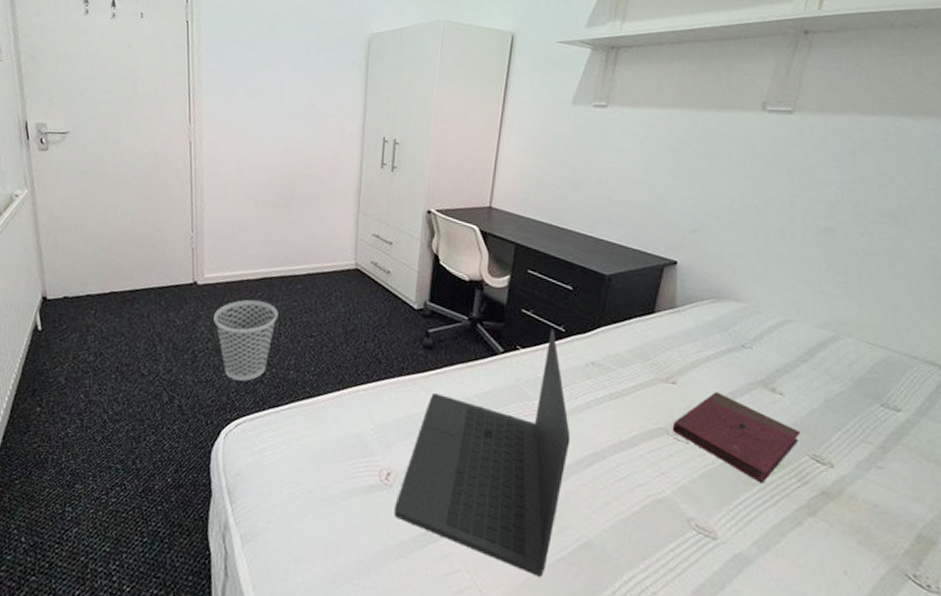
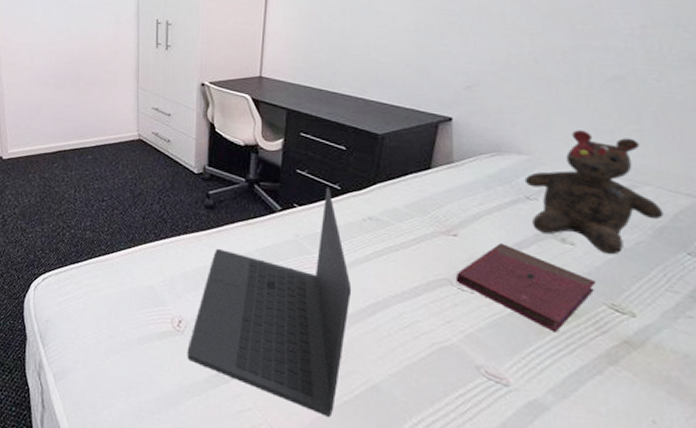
wastebasket: present [213,300,278,381] -> none [18,170,73,241]
teddy bear: none [741,279,862,406] -> present [524,130,664,255]

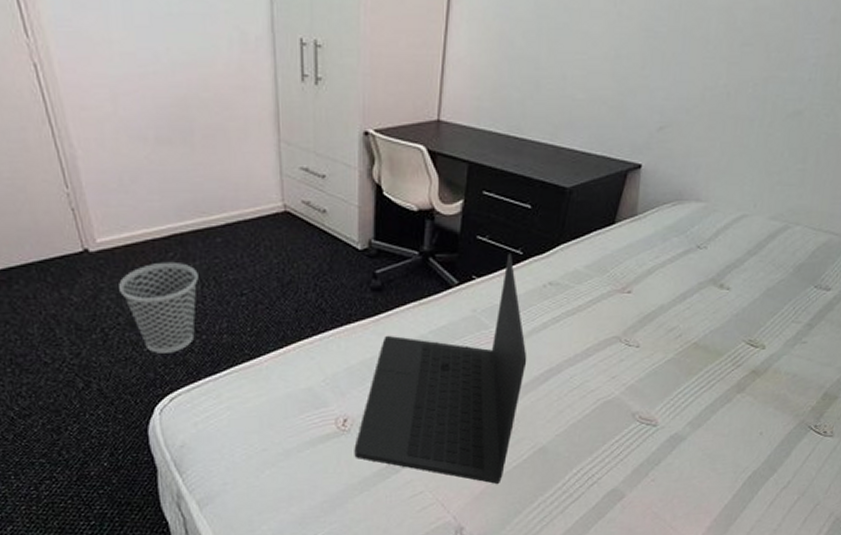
wastebasket: none [18,170,73,241] -> present [119,261,199,354]
book: present [455,243,597,333] -> none [624,295,741,373]
teddy bear: present [524,130,664,255] -> none [698,172,805,295]

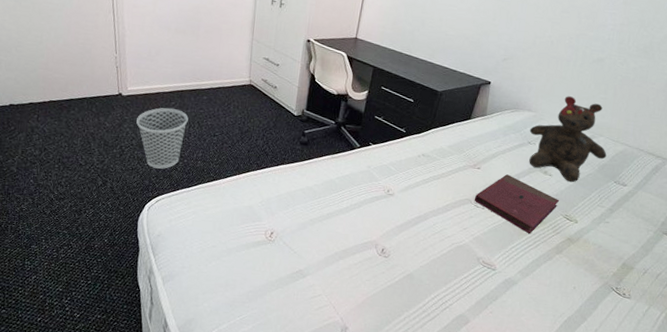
laptop: present [354,253,527,484] -> none [275,130,404,297]
book: none [624,295,741,373] -> present [474,174,560,234]
teddy bear: none [698,172,805,295] -> present [529,96,607,183]

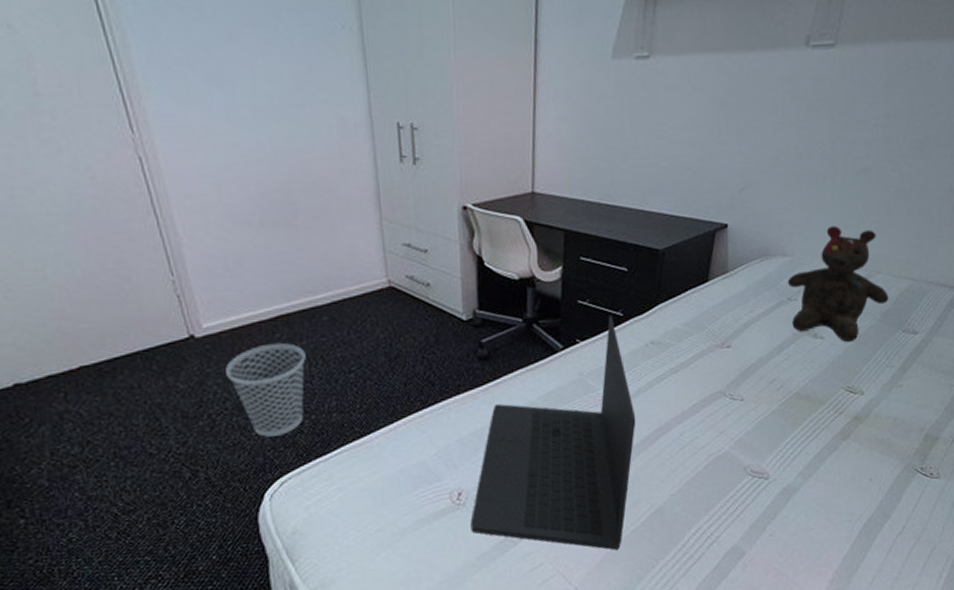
laptop: none [275,130,404,297] -> present [470,315,636,550]
book: present [474,174,560,234] -> none [728,347,838,422]

